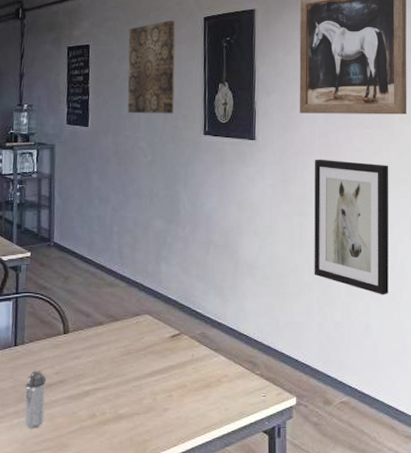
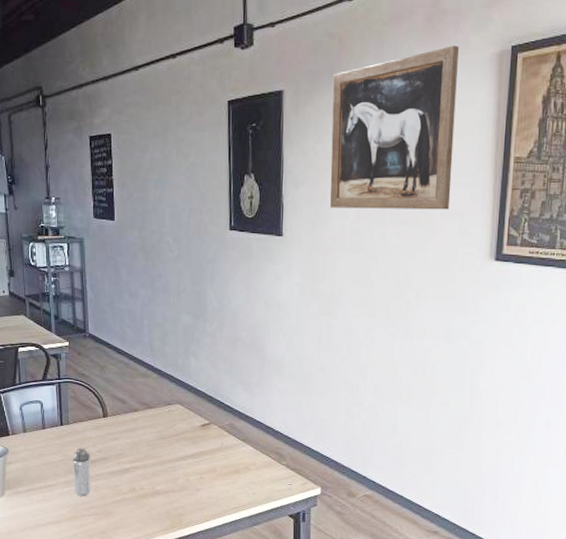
wall art: present [127,21,176,114] -> none [150,106,199,208]
wall art: present [314,159,389,295] -> none [341,257,426,398]

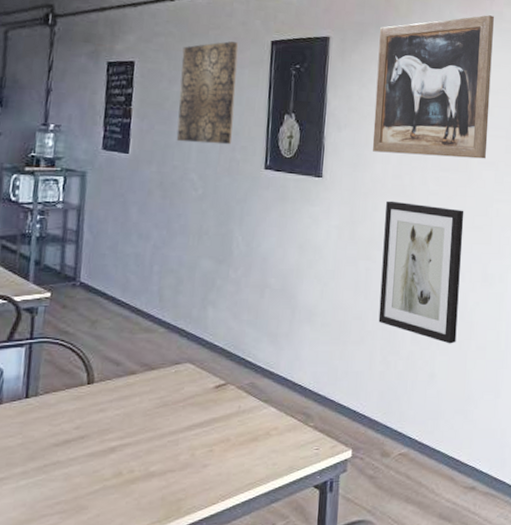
shaker: present [73,449,91,497] -> none [33,426,63,491]
wall art: none [150,106,199,208] -> present [176,41,239,145]
wall art: none [341,257,426,398] -> present [378,200,464,344]

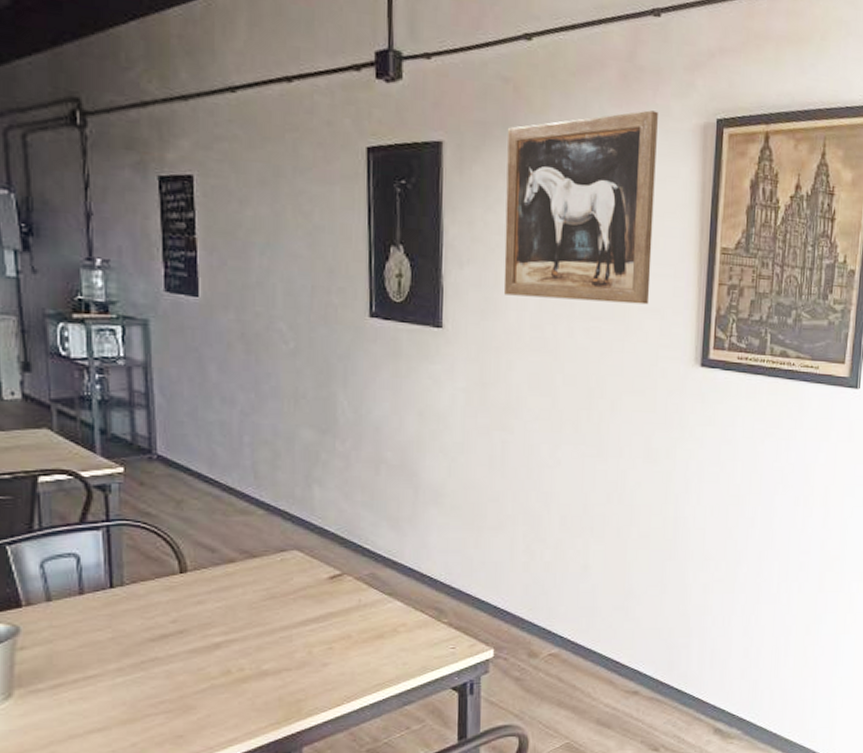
wall art: present [176,41,239,145] -> none [253,148,326,286]
wall art: present [378,200,464,344] -> none [519,357,622,531]

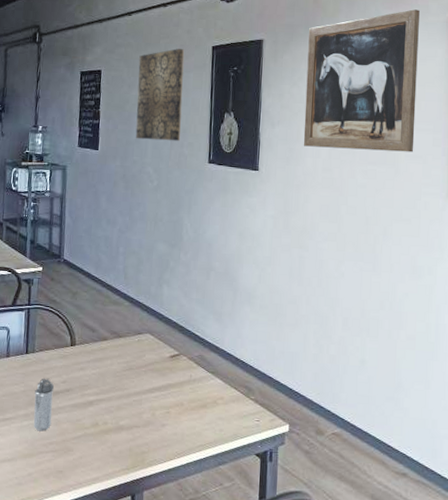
shaker: none [130,620,160,689] -> present [33,379,54,432]
wall art: none [253,148,326,286] -> present [135,49,185,142]

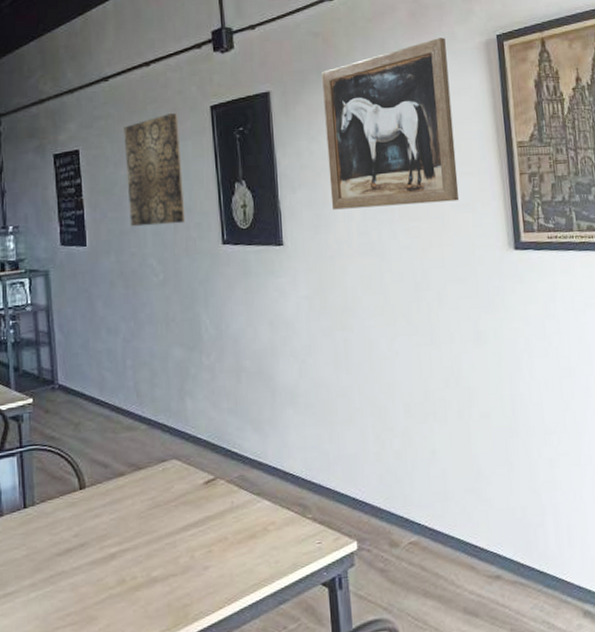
shaker: present [33,379,54,432] -> none [40,535,66,602]

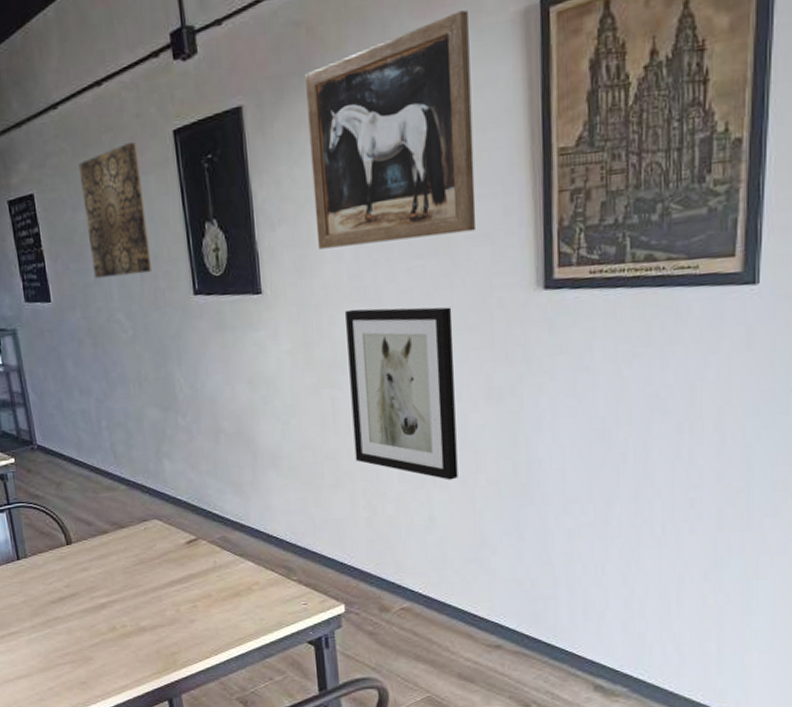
wall art: none [355,261,455,415] -> present [345,307,458,480]

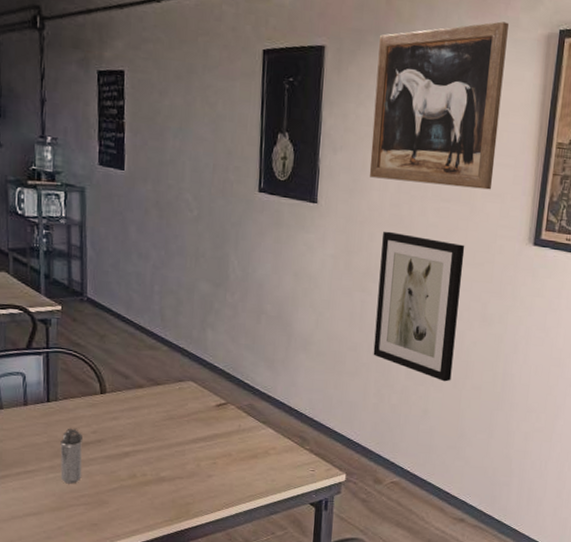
shaker: none [36,585,63,643] -> present [60,429,82,484]
wall art: present [78,142,153,279] -> none [169,49,229,165]

